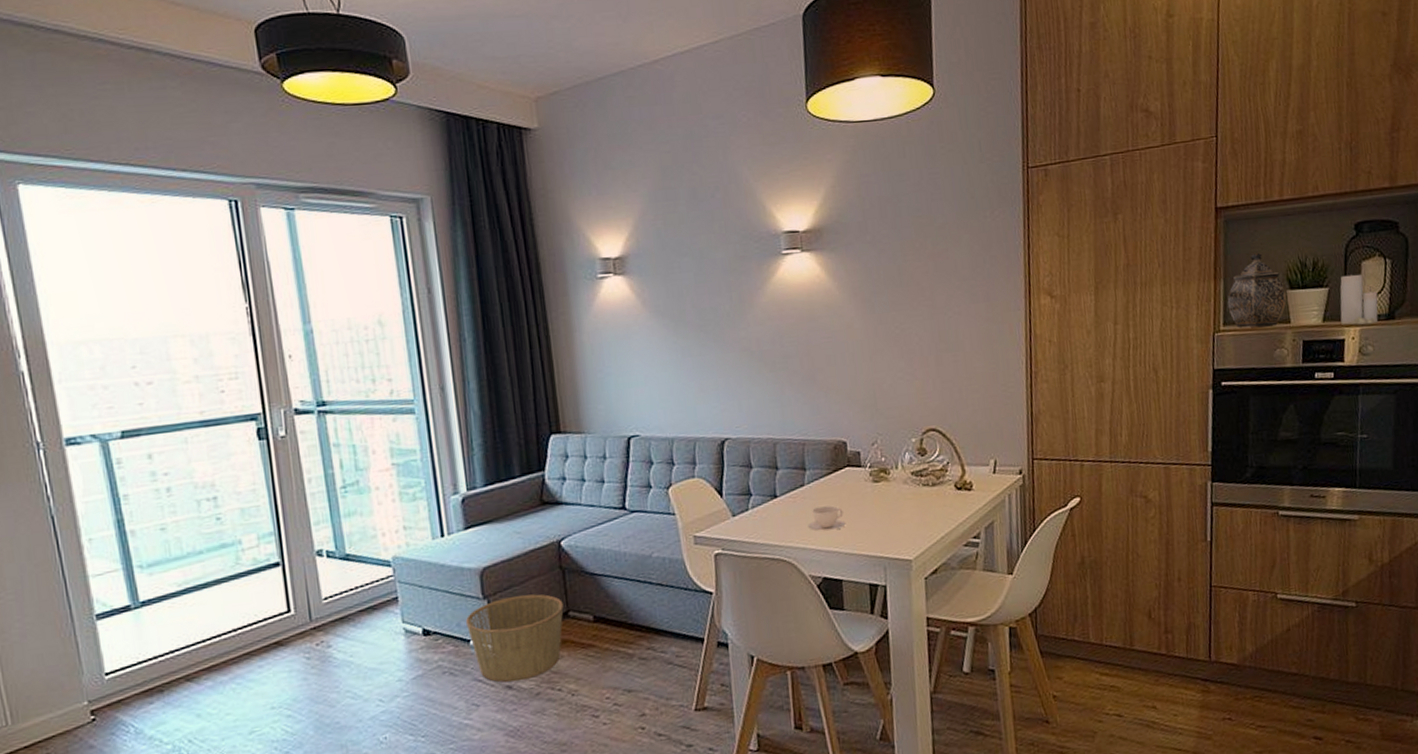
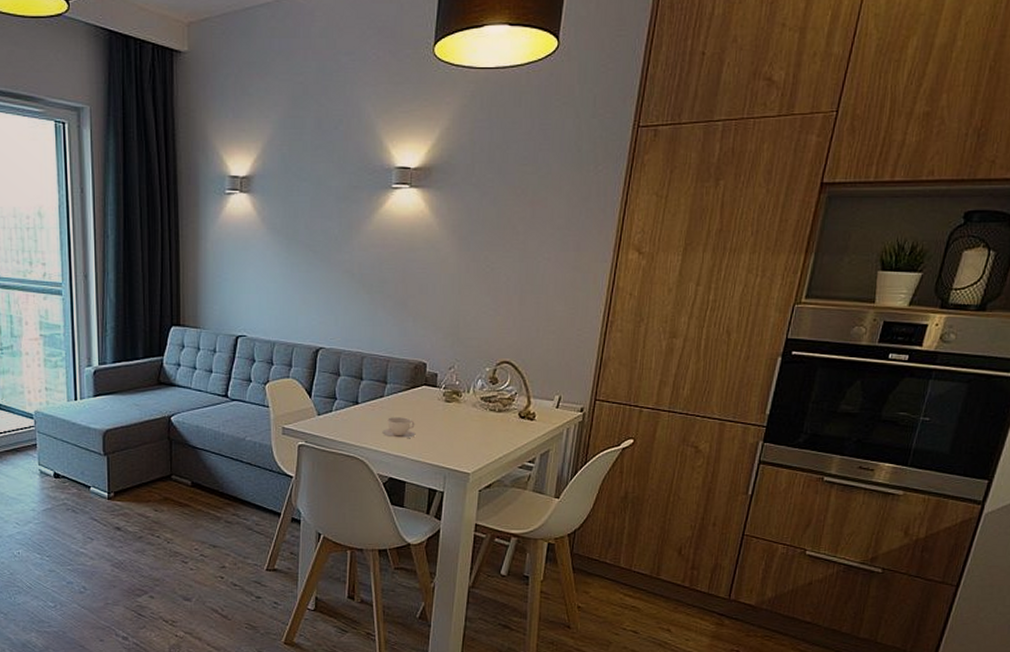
basket: present [466,594,564,683] -> none [89,457,168,525]
decorative jar: present [1227,253,1287,328] -> none [814,232,876,304]
candle: present [1340,273,1379,325] -> none [927,261,973,312]

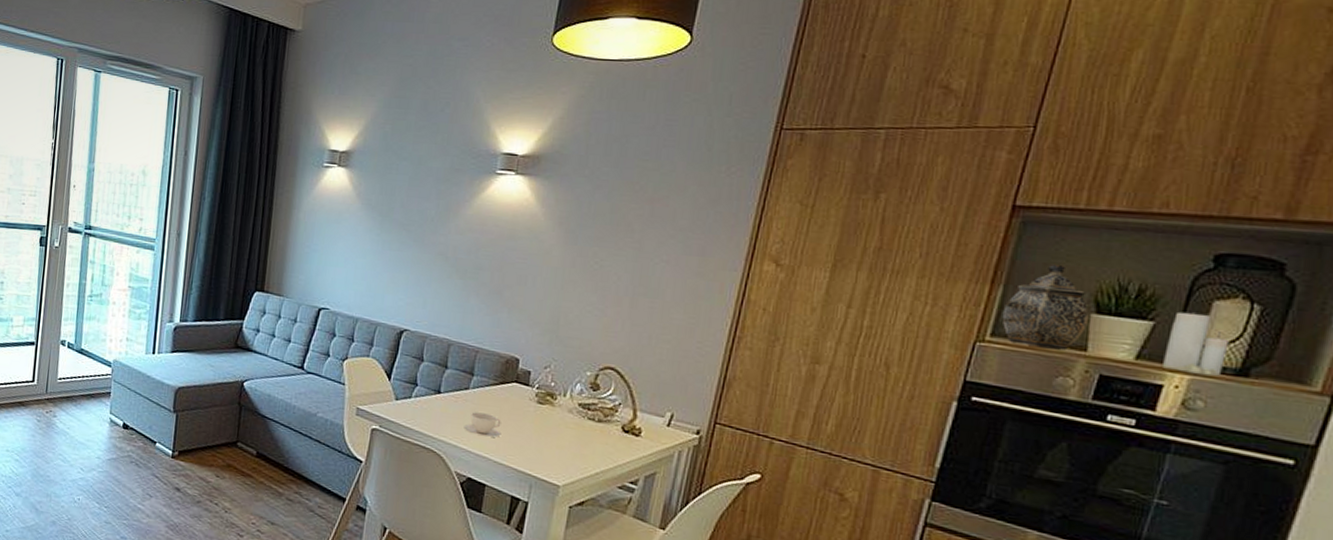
decorative jar: none [814,232,876,304] -> present [1002,265,1089,350]
candle: none [927,261,973,312] -> present [1163,311,1230,376]

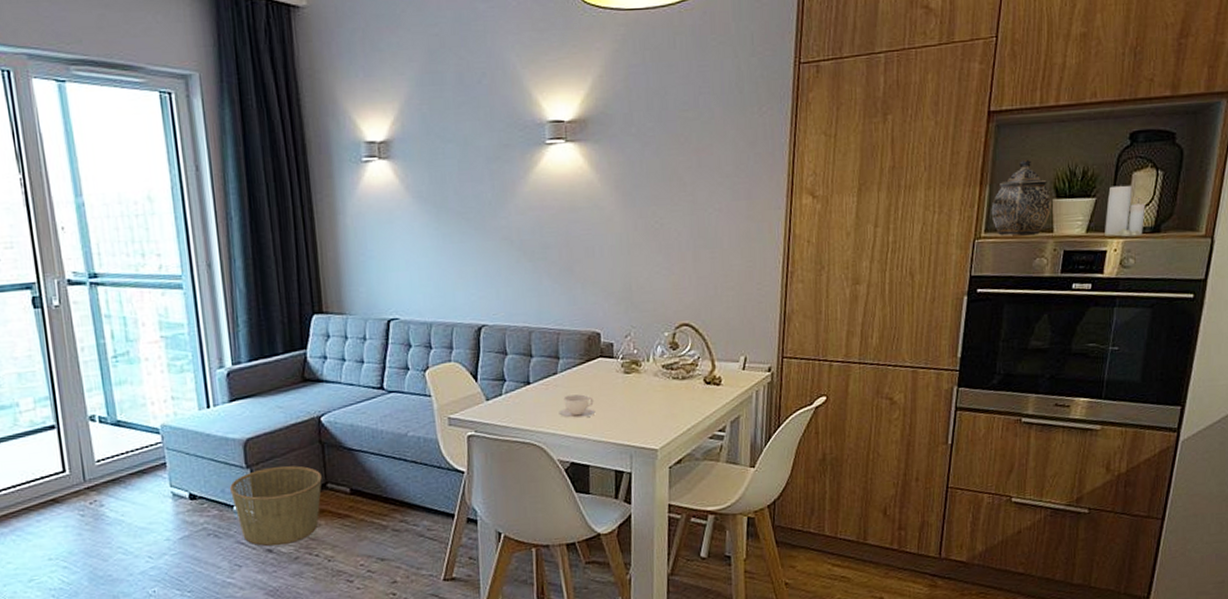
basket: none [156,416,235,488] -> present [230,466,322,546]

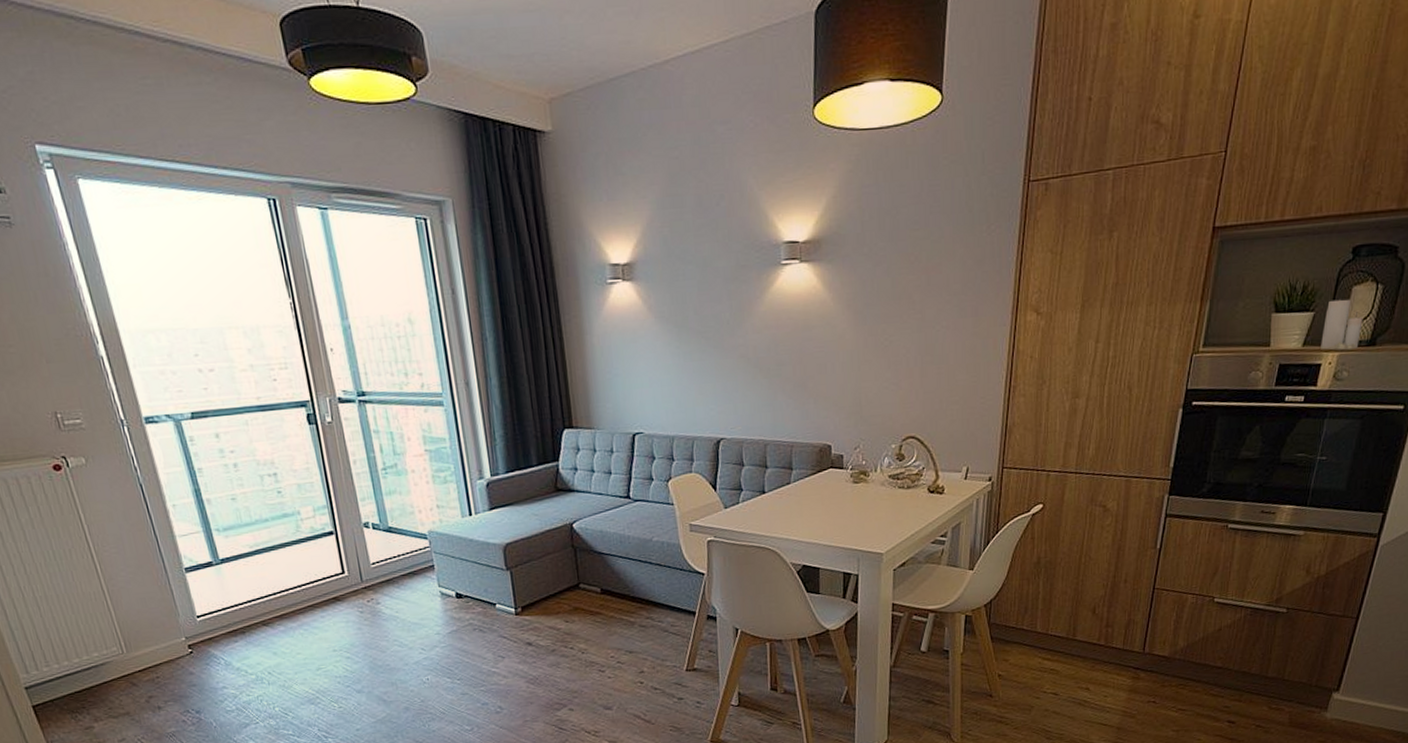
basket: present [230,466,322,546] -> none [492,568,575,640]
teacup: present [559,394,596,419] -> none [791,502,826,525]
decorative jar: present [991,160,1051,236] -> none [1210,275,1270,350]

